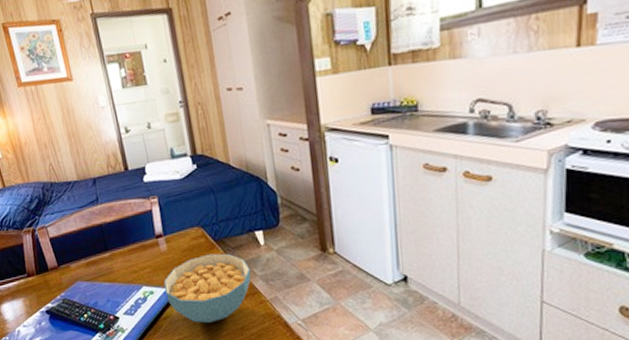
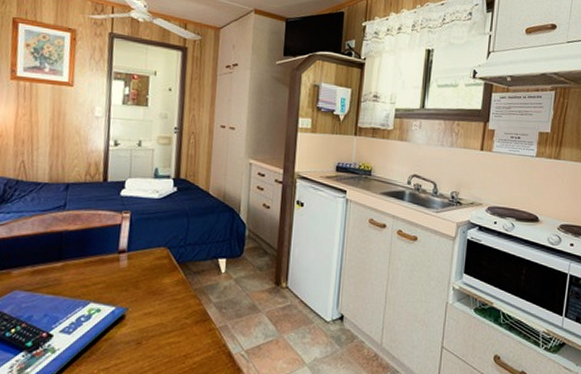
cereal bowl: present [164,253,251,323] -> none [113,275,207,348]

